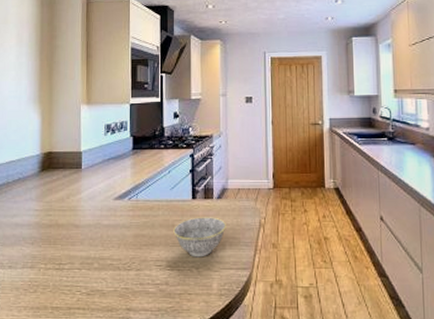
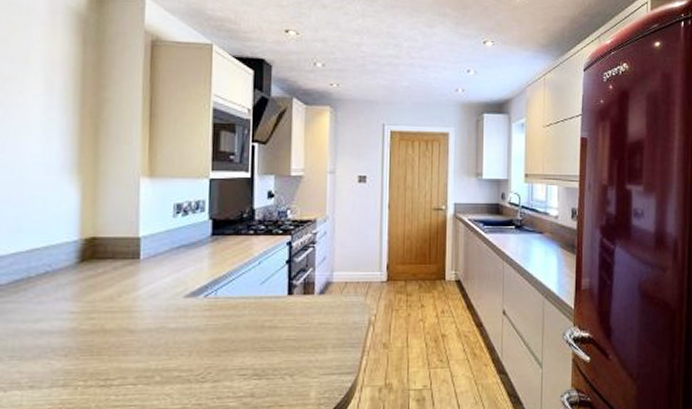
bowl: present [173,217,226,258] -> none [263,315,329,363]

